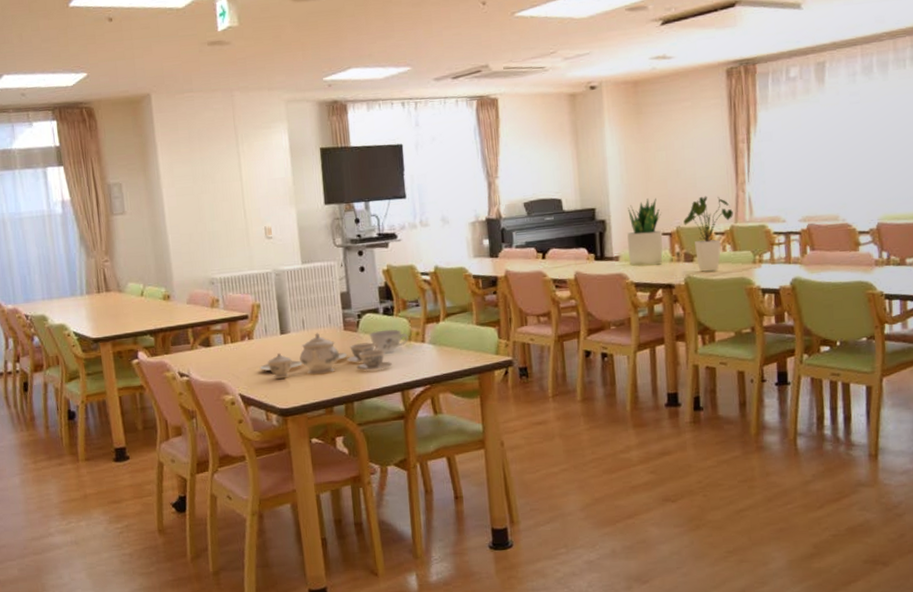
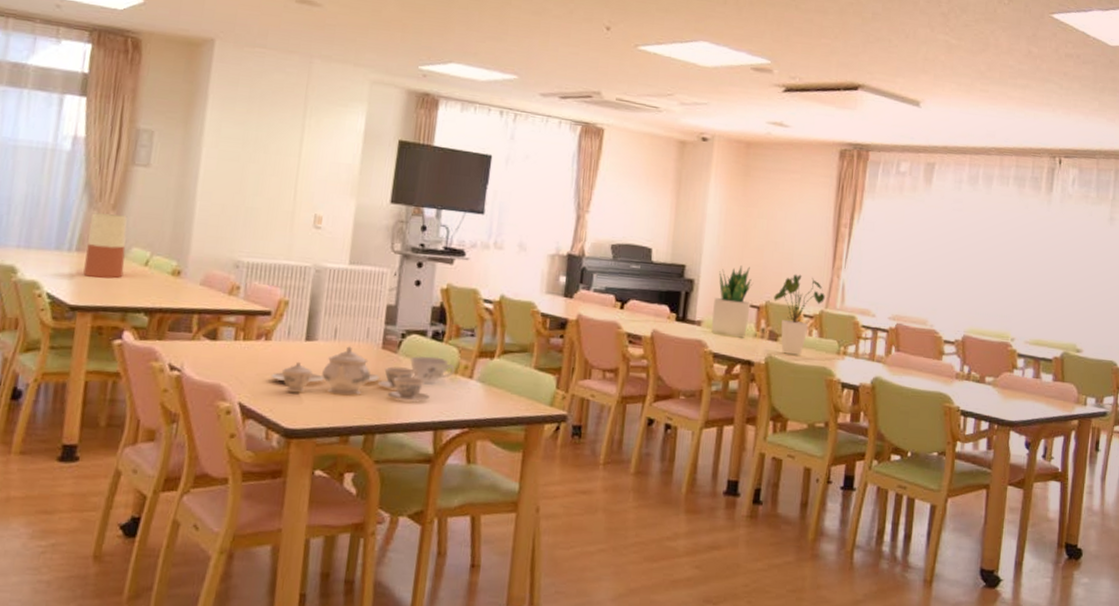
vase: none [91,258,127,313] -> present [83,213,128,279]

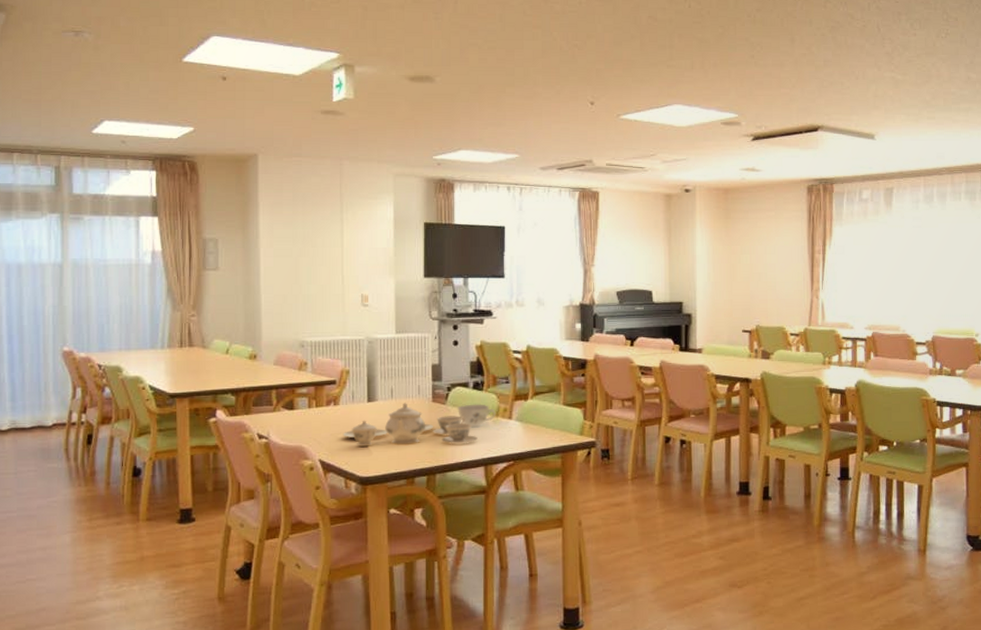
vase: present [83,213,128,279] -> none [177,314,209,368]
planter: present [711,265,752,338] -> none [710,297,743,360]
house plant: present [774,274,825,355] -> none [763,299,807,369]

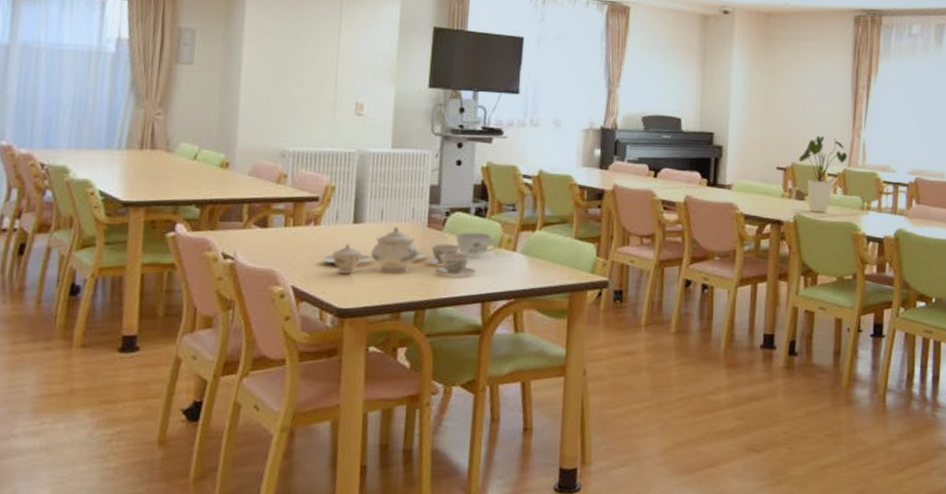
house plant: none [763,299,807,369] -> present [799,135,847,212]

